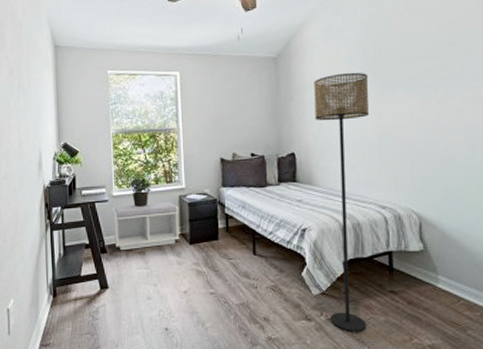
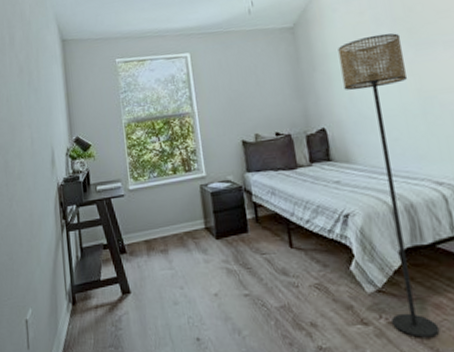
bench: present [113,202,180,251] -> none [130,192,205,250]
potted plant: present [125,176,152,207] -> none [141,167,170,200]

